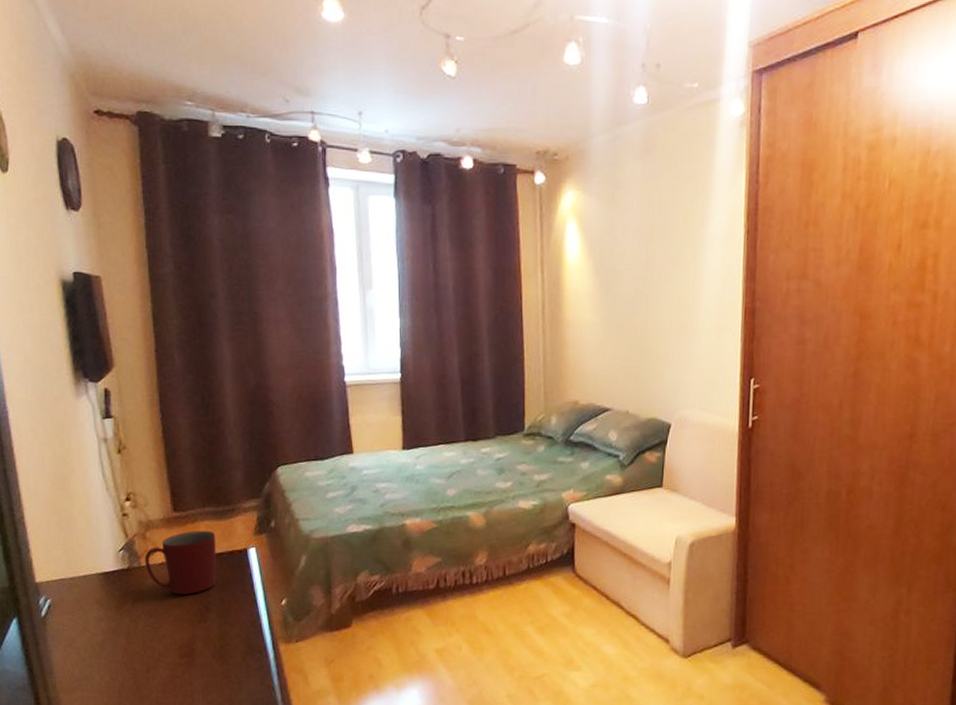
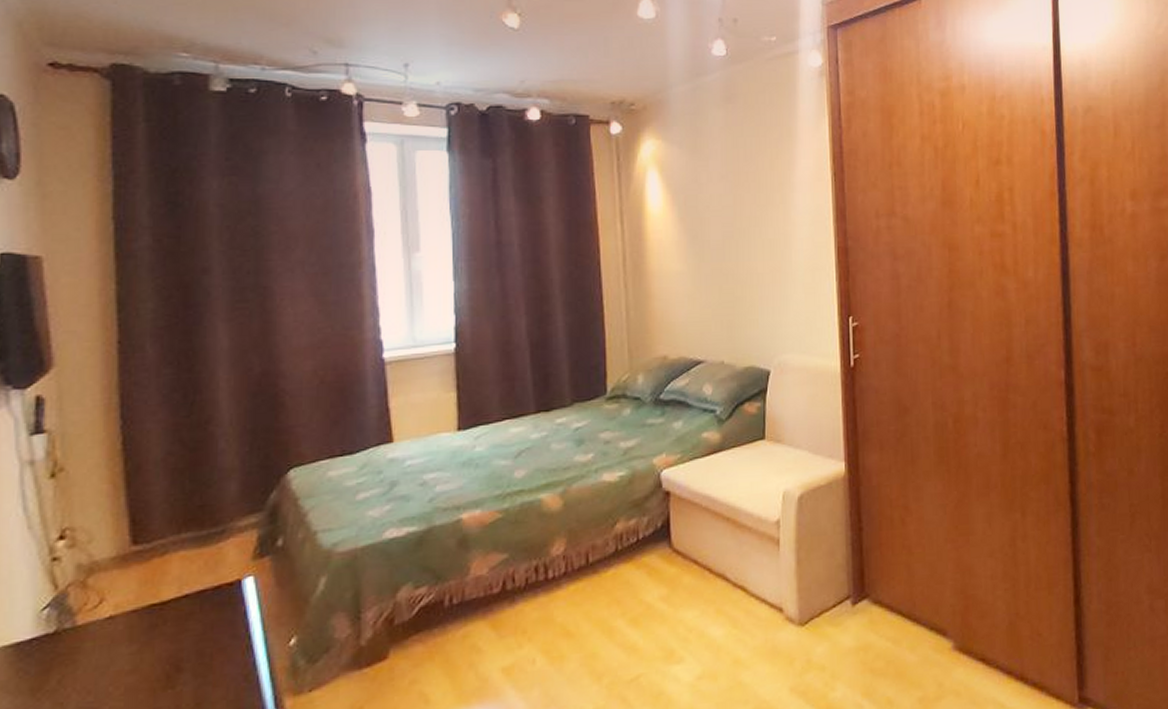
mug: present [145,530,216,595] -> none [83,563,195,657]

